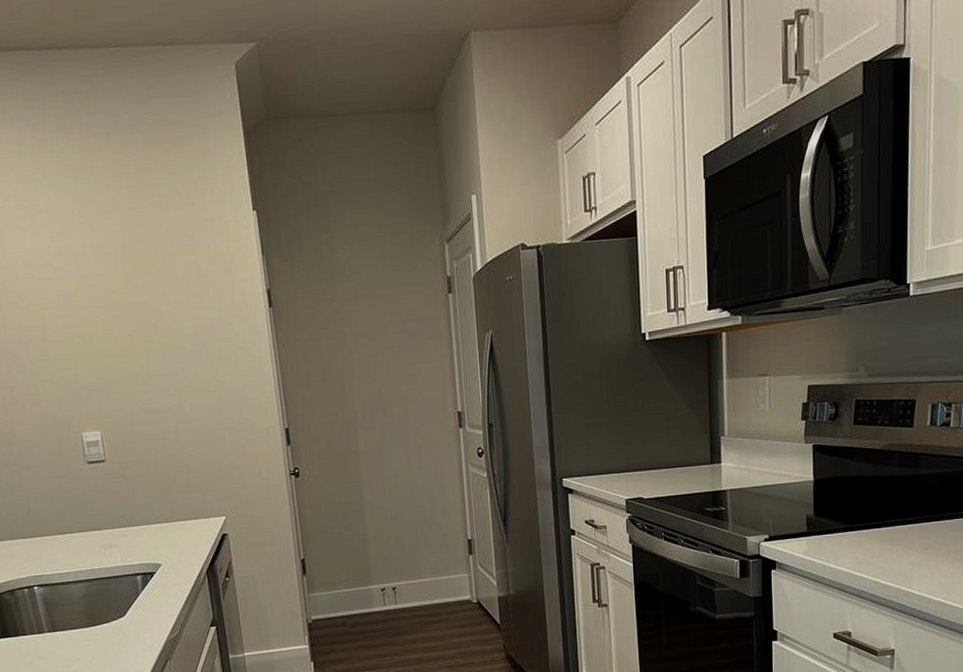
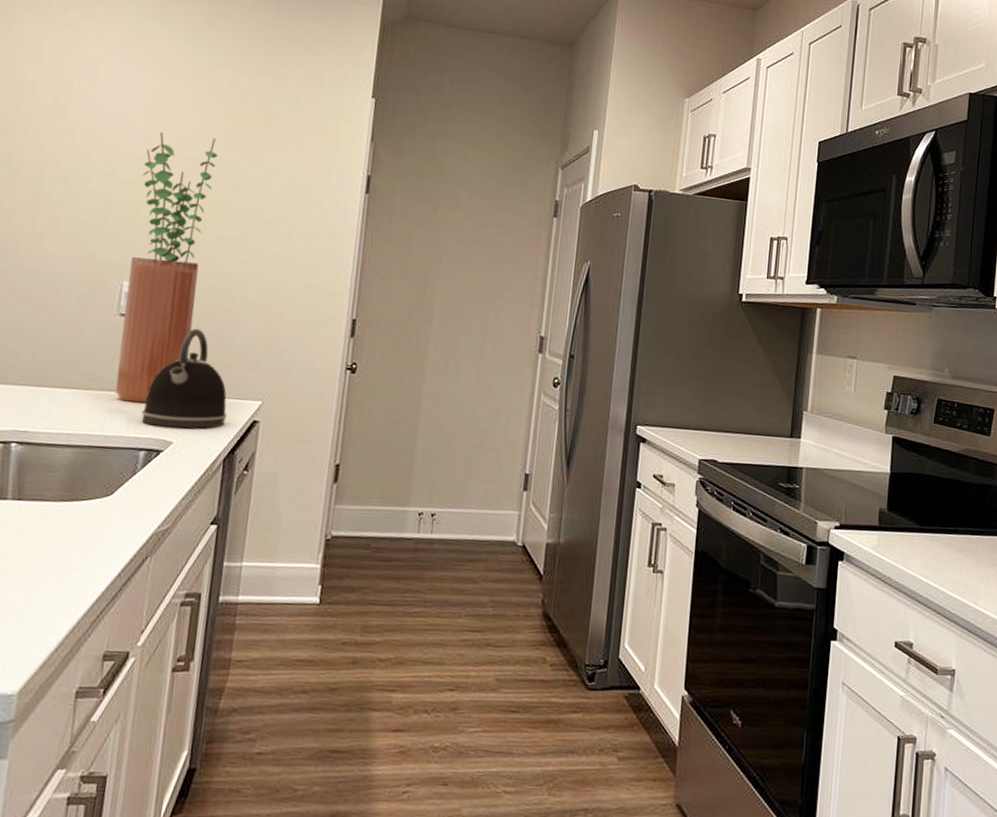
vase: none [66,282,154,537] -> present [115,132,218,403]
kettle: none [128,462,200,553] -> present [141,328,227,429]

